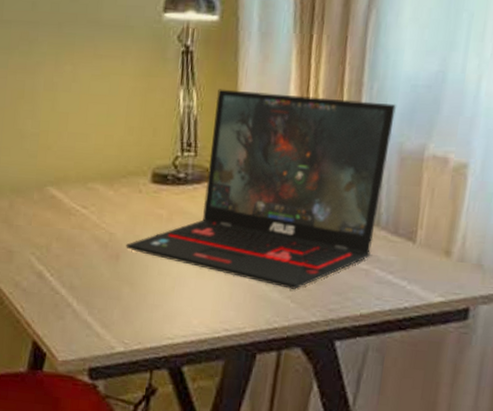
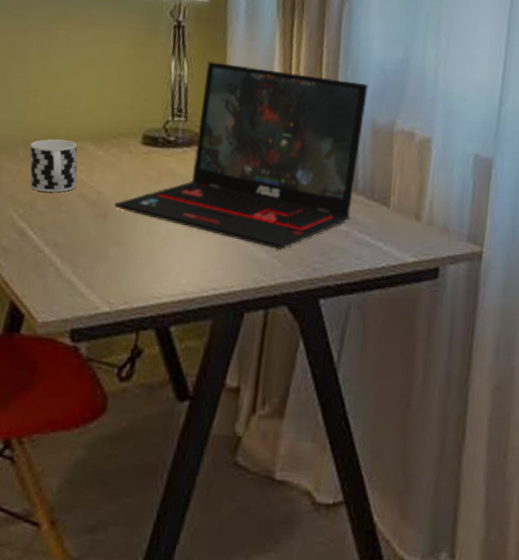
cup: none [43,180,90,235] -> present [30,139,78,193]

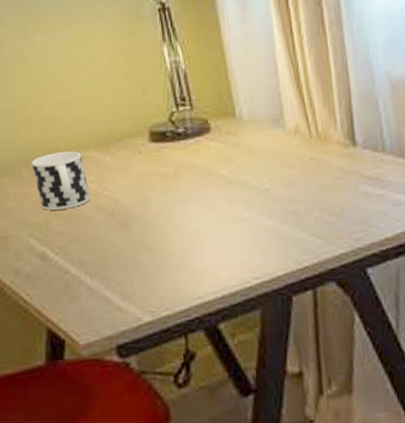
laptop: present [114,61,368,249] -> none [134,37,383,226]

